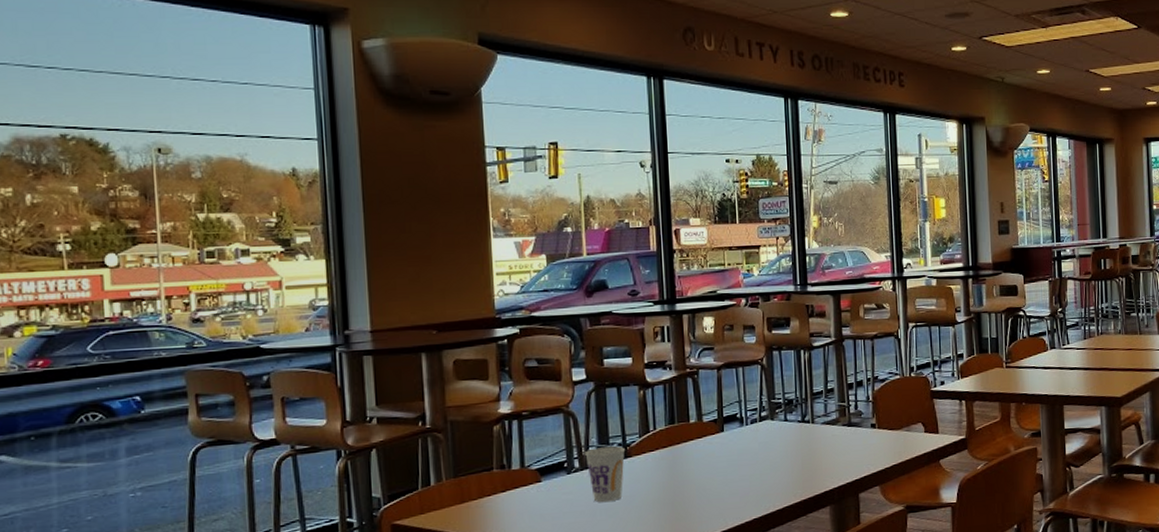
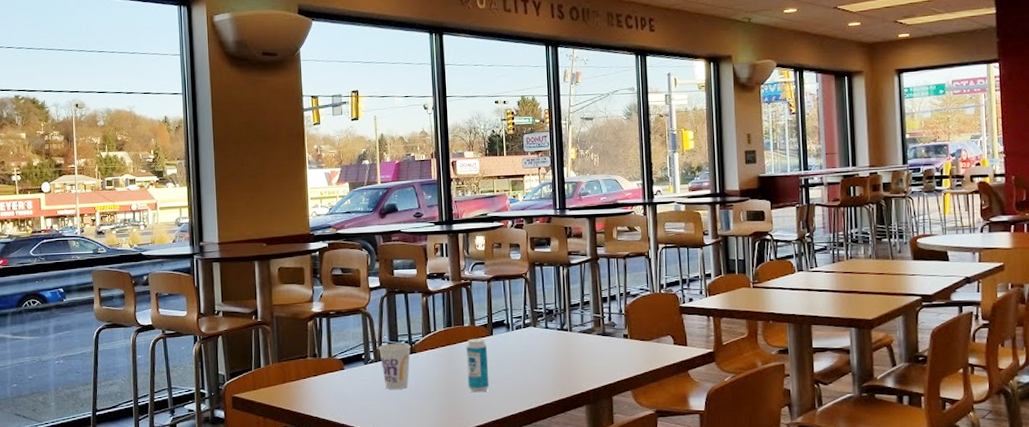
beverage can: none [692,435,720,499] -> present [466,338,490,393]

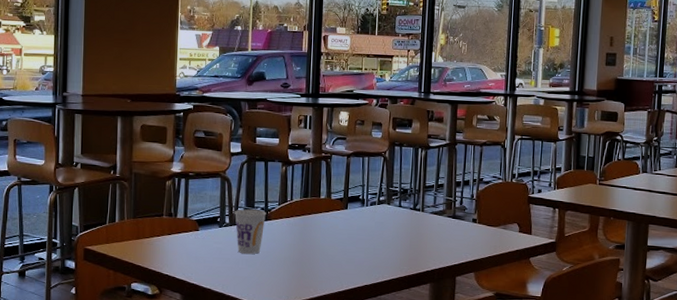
beverage can: present [466,338,490,393] -> none [318,210,341,263]

